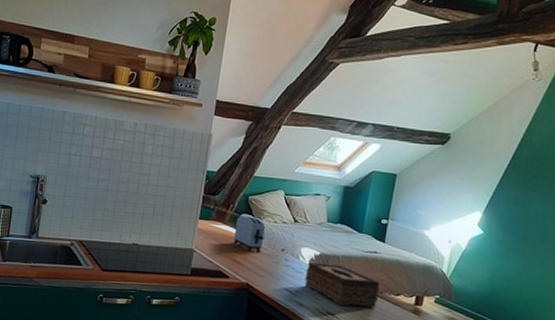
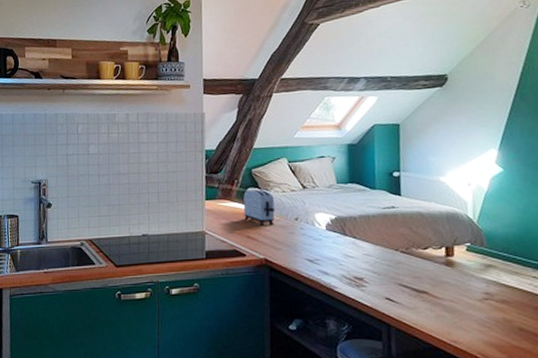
tissue box: present [304,262,380,308] -> none [324,226,406,269]

